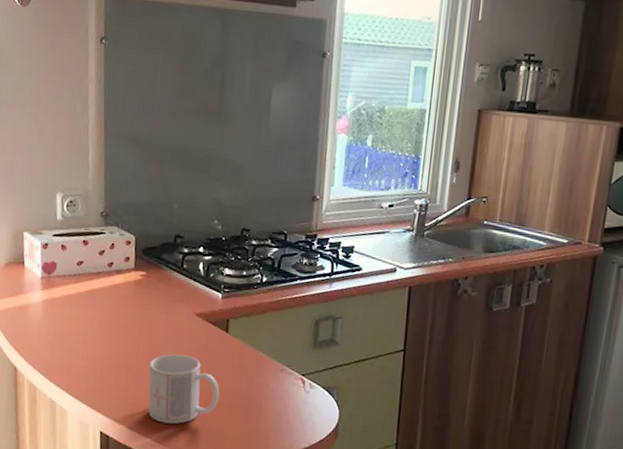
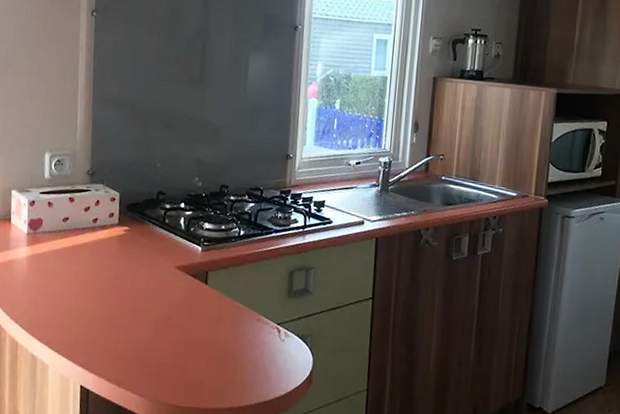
mug: present [148,354,220,424] -> none [129,306,199,376]

